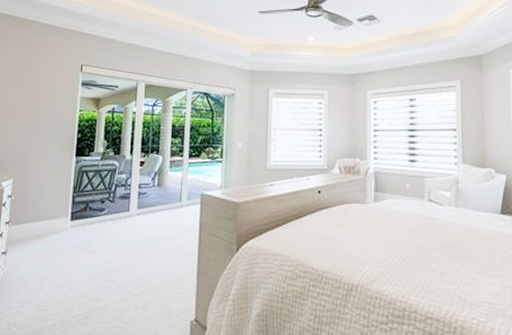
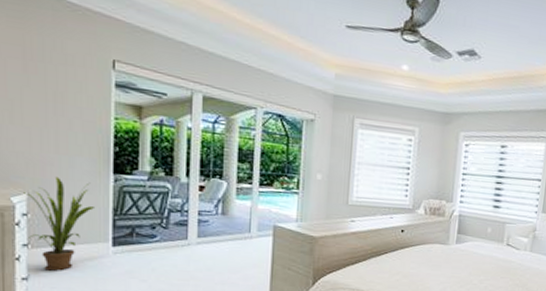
house plant: none [10,162,61,245] -> present [24,176,96,271]

